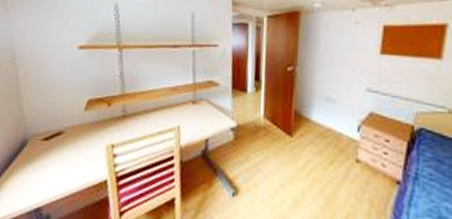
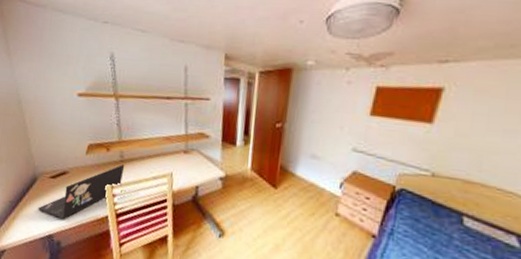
laptop: none [25,119,128,189] -> present [37,163,125,220]

